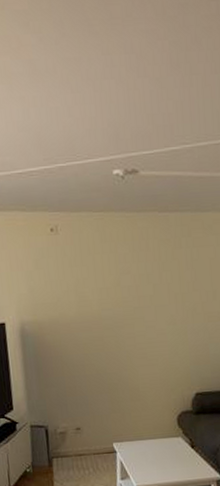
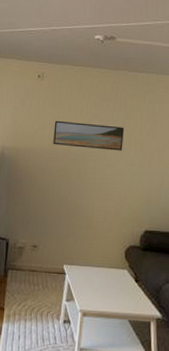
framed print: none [79,280,162,312] -> present [53,120,124,151]

